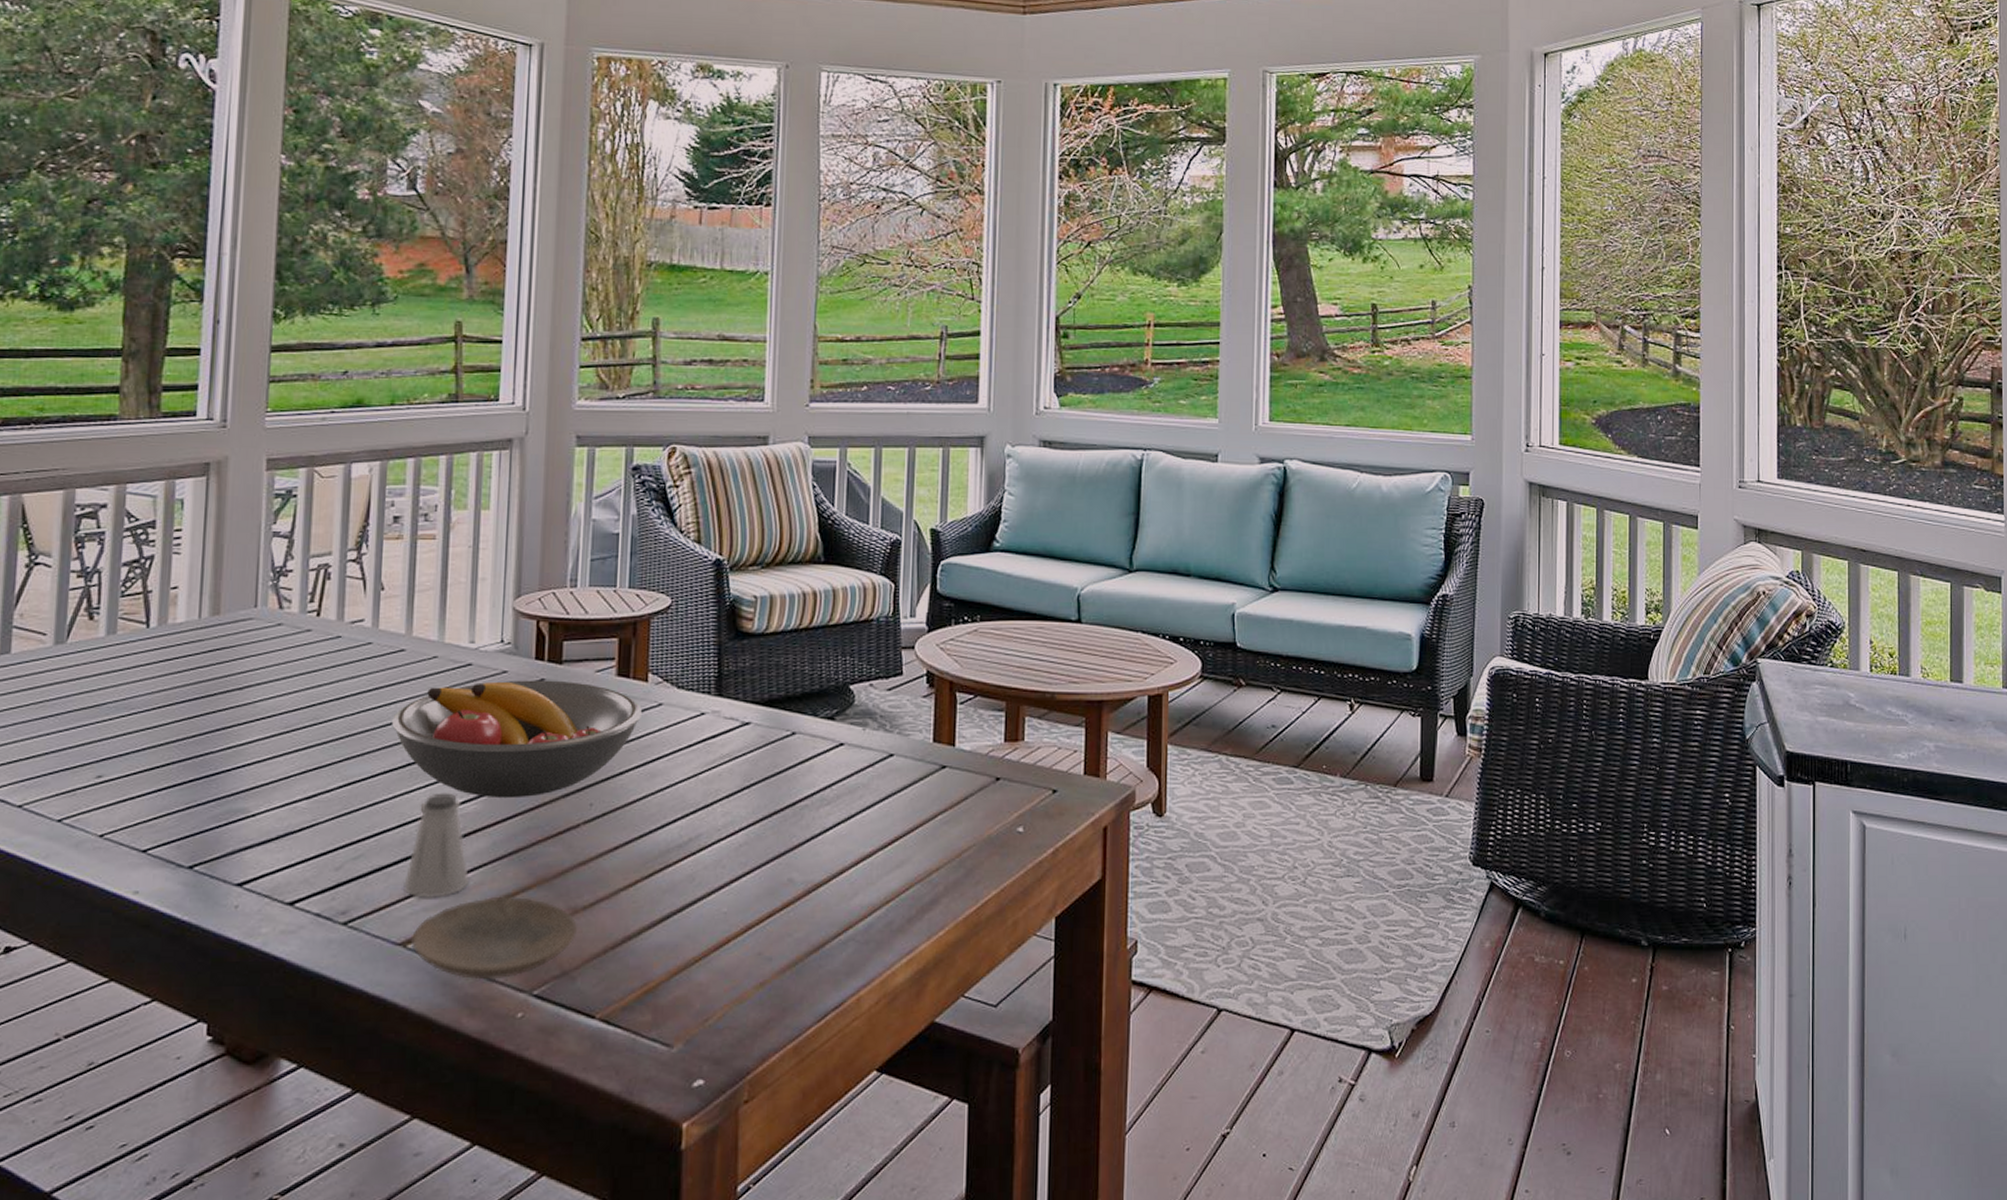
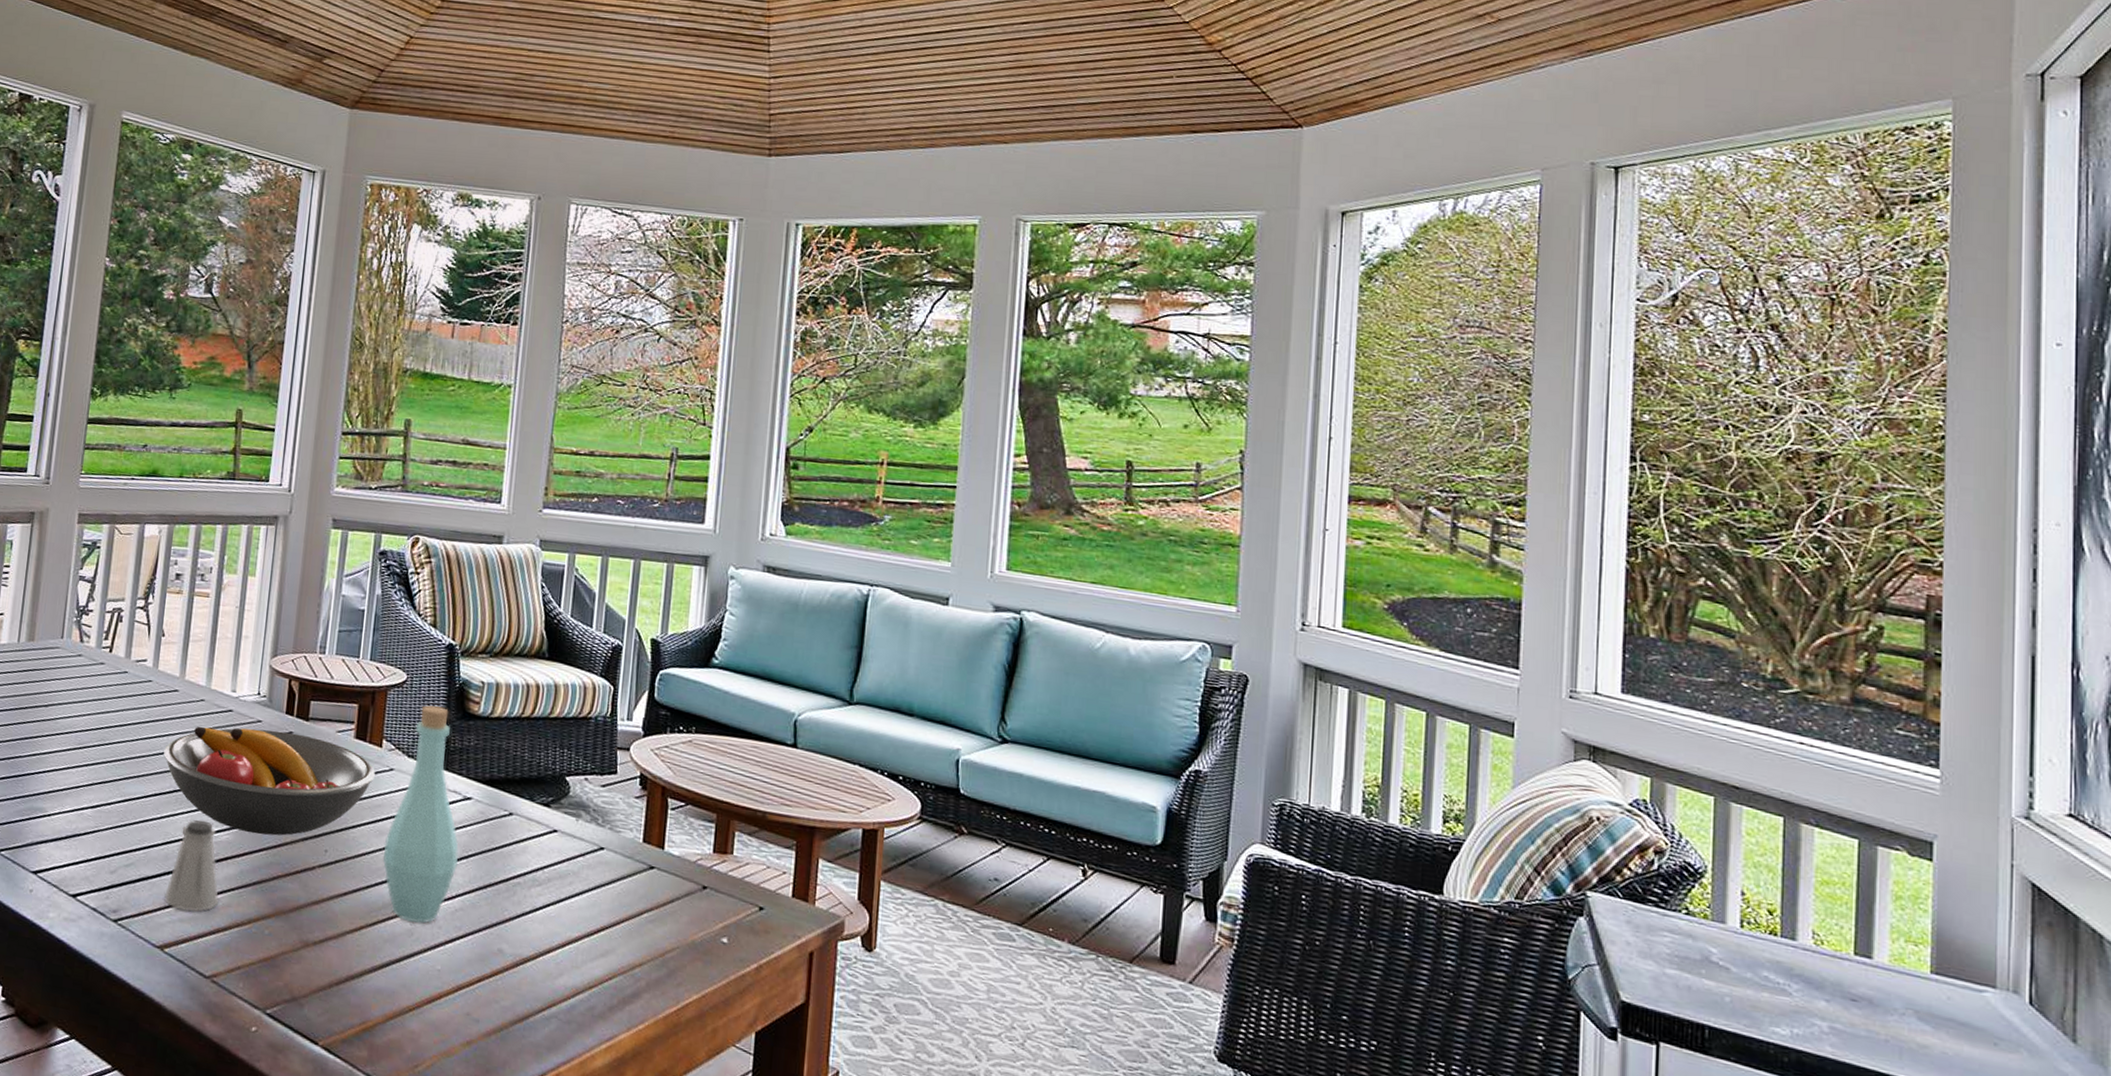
plate: present [411,896,577,980] -> none [168,919,307,994]
bottle: none [656,628,739,867] -> present [383,705,459,924]

